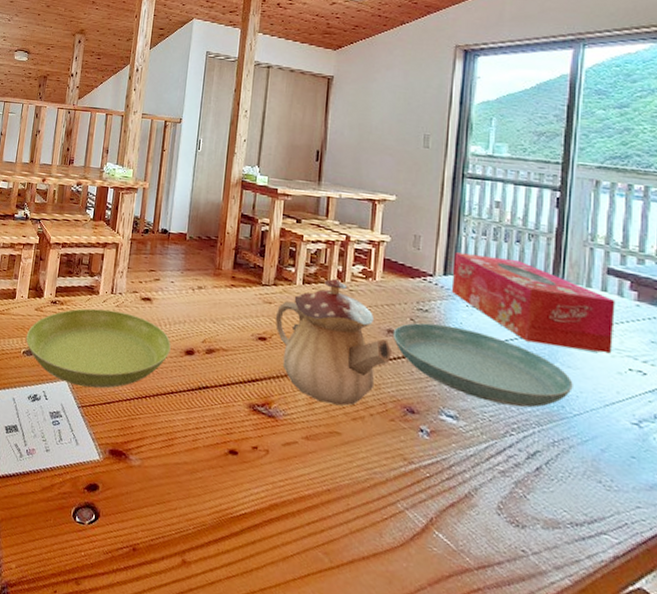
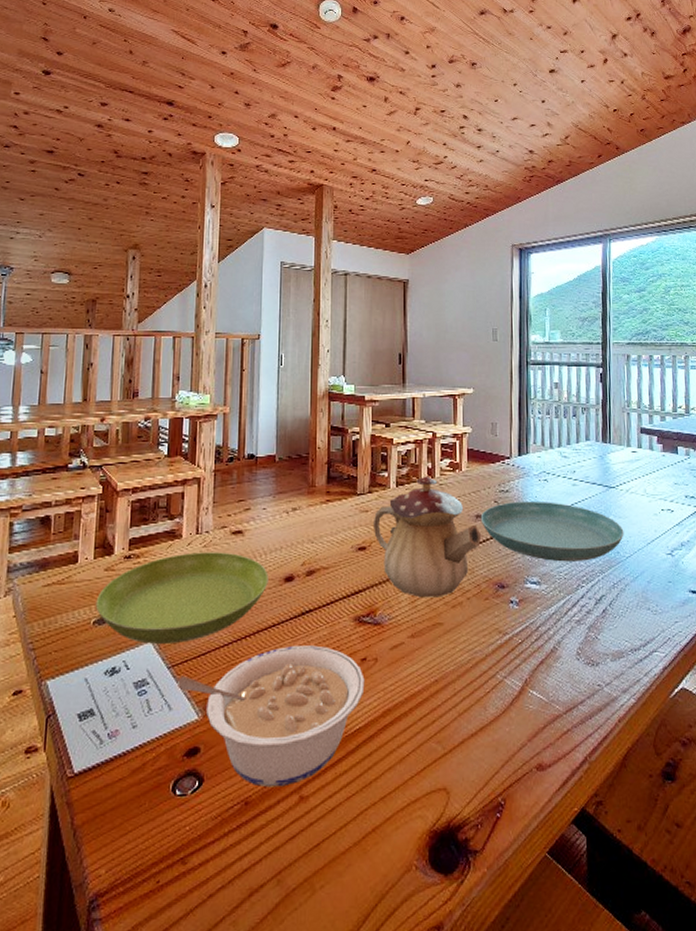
legume: none [85,414,254,547] -> present [177,645,365,788]
tissue box: present [451,252,616,354] -> none [525,433,649,502]

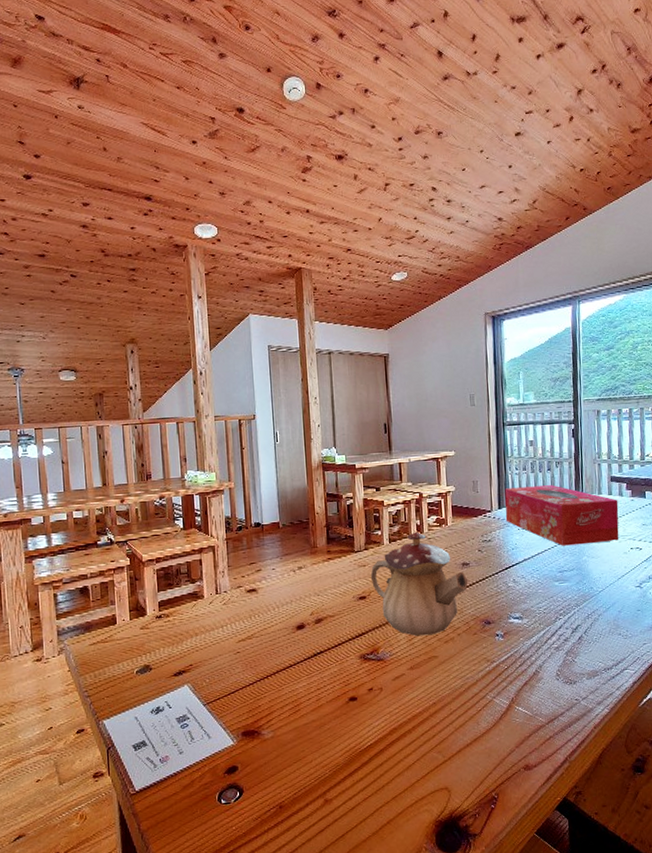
saucer: present [95,552,269,644] -> none [136,608,283,687]
legume: present [177,645,365,788] -> none [213,680,373,794]
saucer: present [480,501,624,562] -> none [466,547,597,599]
tissue box: none [525,433,649,502] -> present [505,485,619,546]

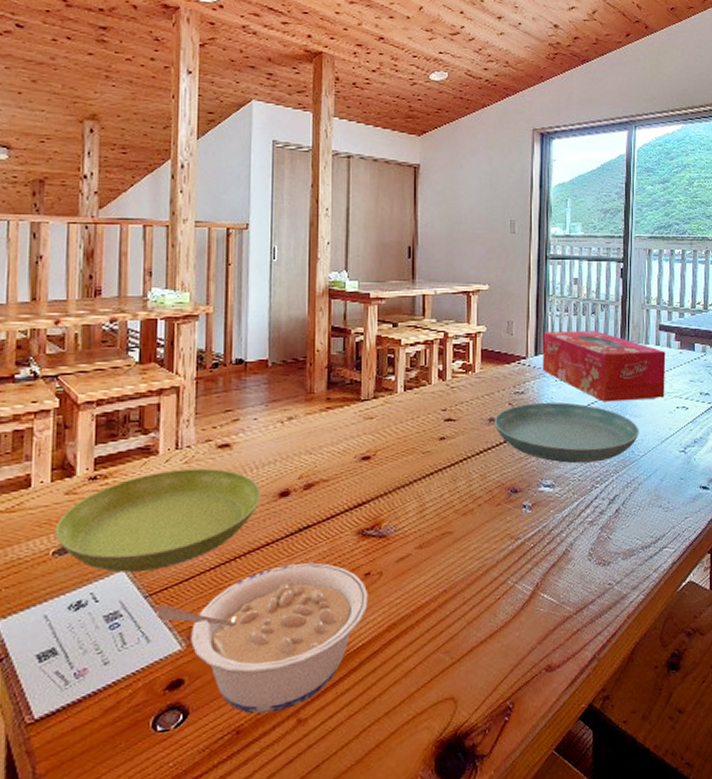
saucer: none [136,608,283,687] -> present [54,468,261,573]
legume: none [213,680,373,794] -> present [156,562,369,714]
teapot: present [370,532,469,636] -> none [378,378,495,507]
saucer: none [466,547,597,599] -> present [494,402,639,464]

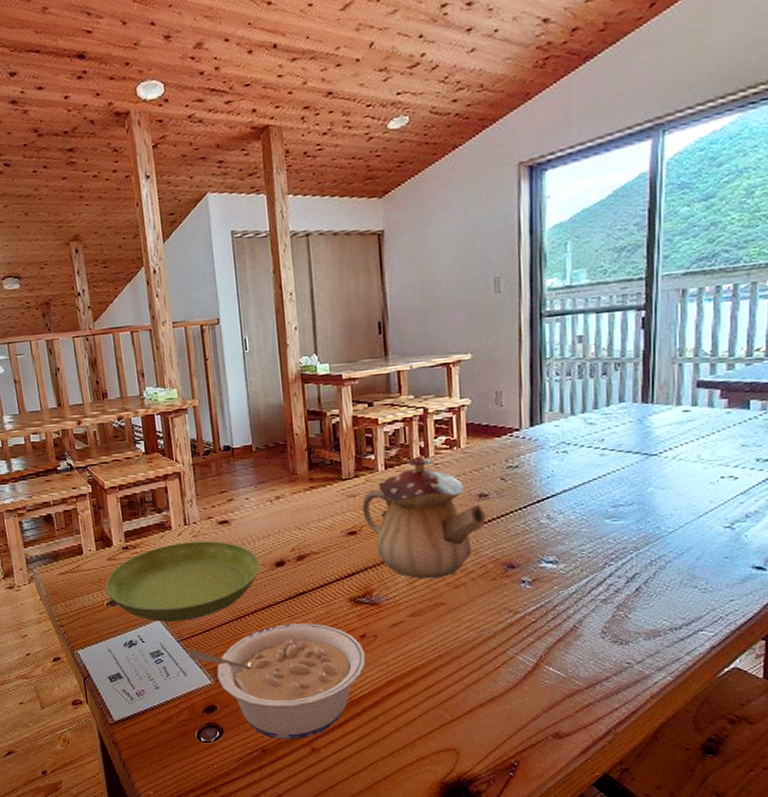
teapot: none [378,378,495,507] -> present [361,455,487,579]
saucer: present [494,402,639,464] -> none [484,475,667,540]
tissue box: present [542,331,666,402] -> none [539,394,706,474]

